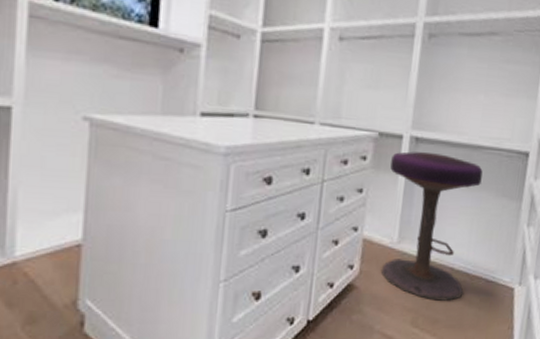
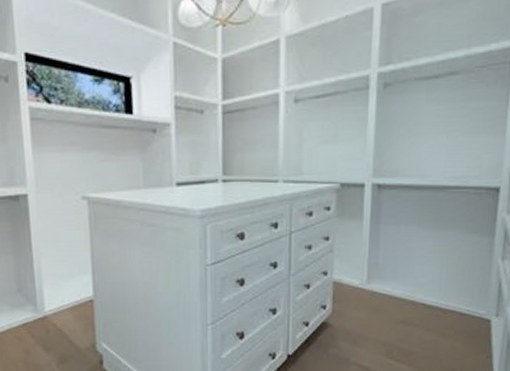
stool: present [381,151,483,301] -> none [354,198,450,334]

